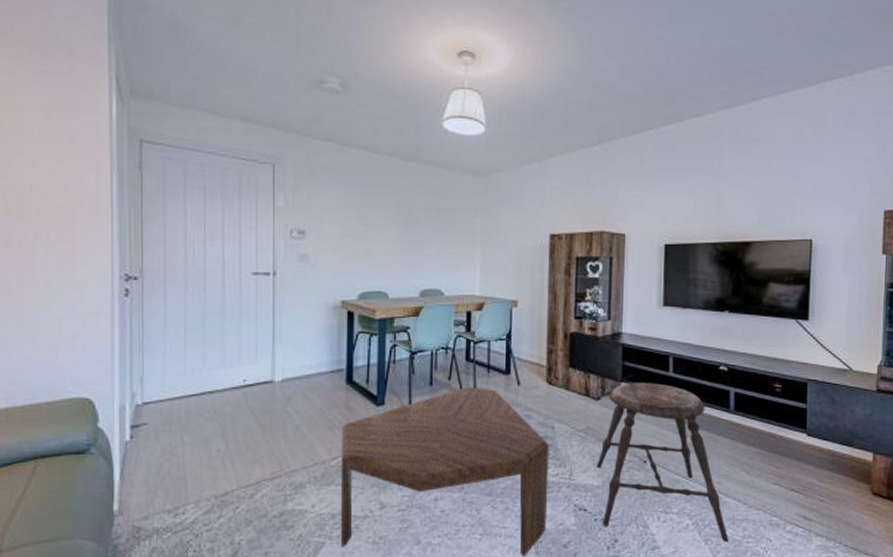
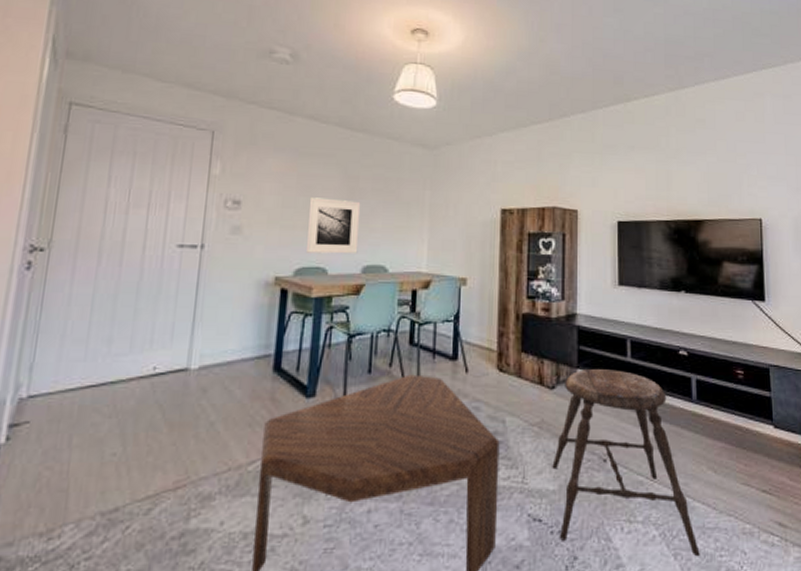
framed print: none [367,226,416,279] -> present [305,197,361,254]

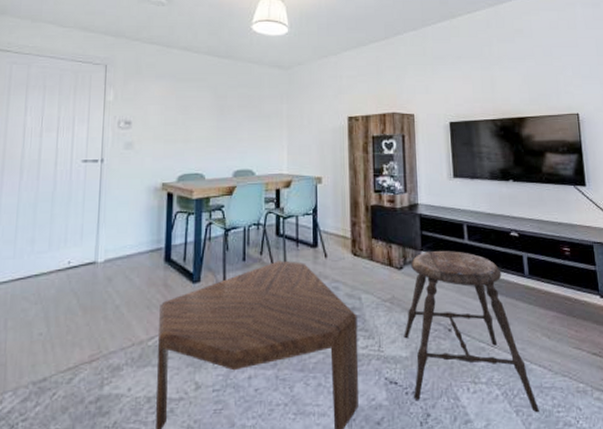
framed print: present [305,197,361,254] -> none [186,115,230,162]

